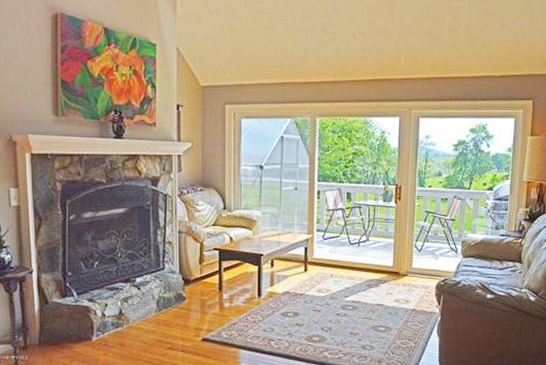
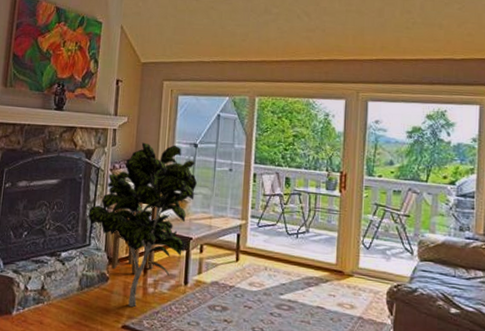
indoor plant: none [160,167,264,322] -> present [88,142,197,308]
stool: none [187,225,229,292] -> present [111,202,158,274]

